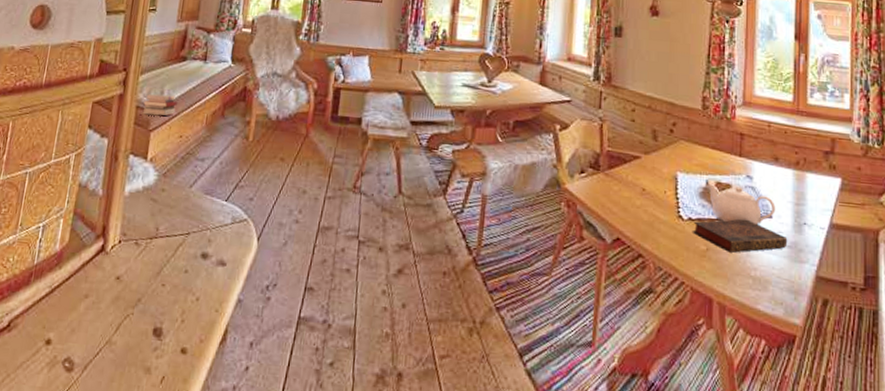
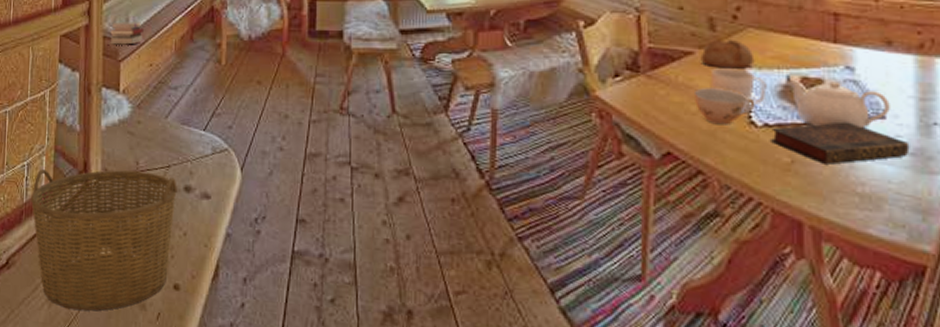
basket: none [41,231,195,375] -> present [30,169,177,311]
teacup: none [639,186,683,218] -> present [693,88,755,125]
bread: none [645,148,684,173] -> present [700,40,755,69]
mug: none [651,171,692,207] -> present [710,68,767,111]

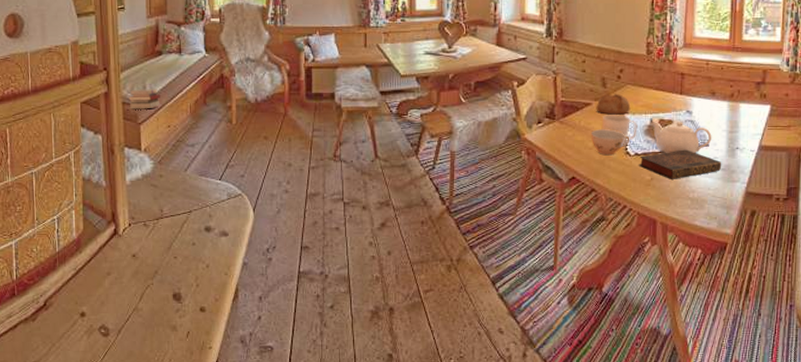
basket: present [30,169,177,311] -> none [62,218,199,337]

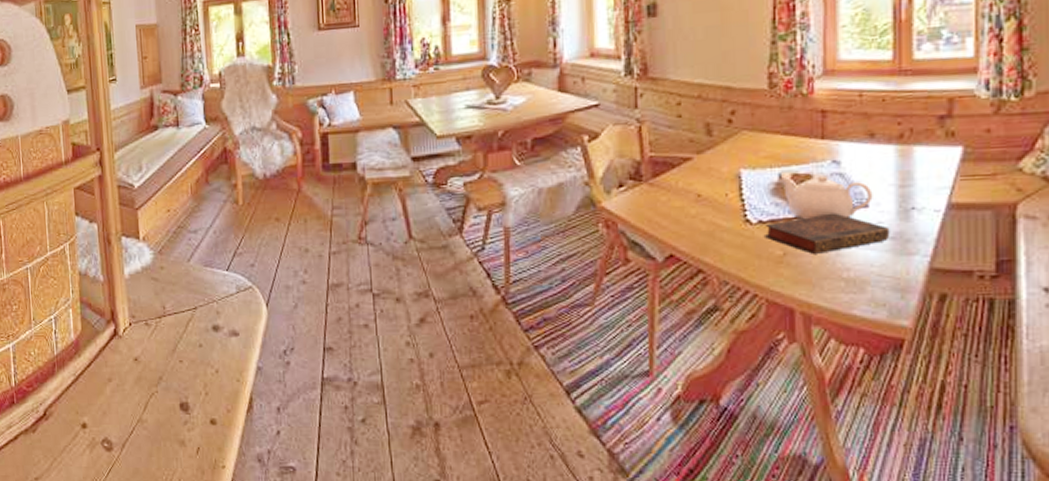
books: present [128,89,160,110] -> none [124,168,158,194]
teacup: present [590,129,630,156] -> none [693,190,750,225]
bread: present [596,94,631,115] -> none [698,143,749,172]
mug: present [601,115,638,145] -> none [708,170,761,210]

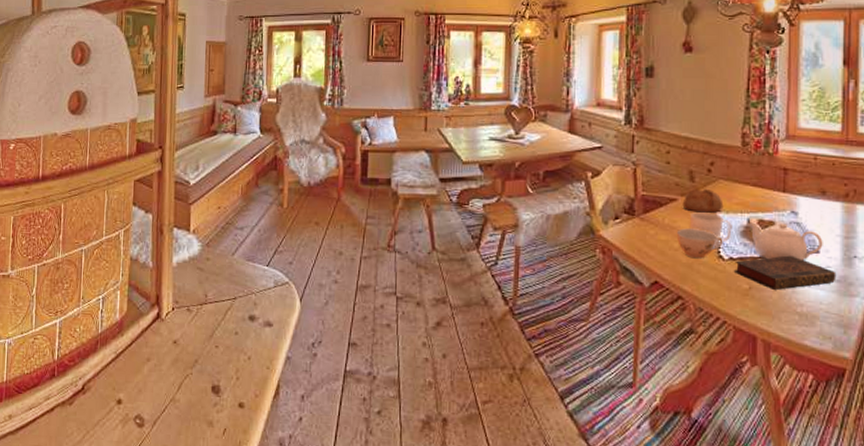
teacup: none [693,190,750,225] -> present [676,228,723,259]
bread: none [698,143,749,172] -> present [682,189,724,213]
mug: none [708,170,761,210] -> present [689,212,732,247]

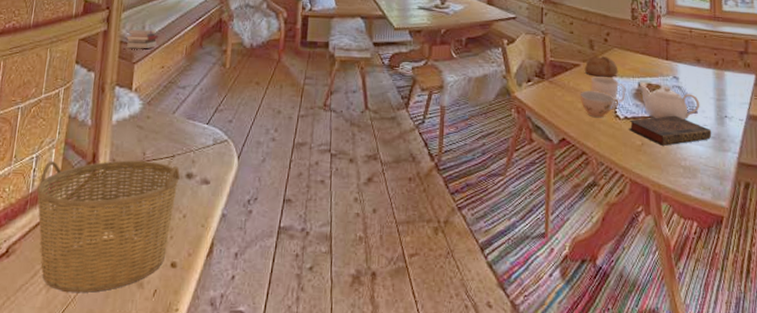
basket: none [105,302,243,429] -> present [36,160,180,293]
books: none [180,168,213,190] -> present [124,29,158,49]

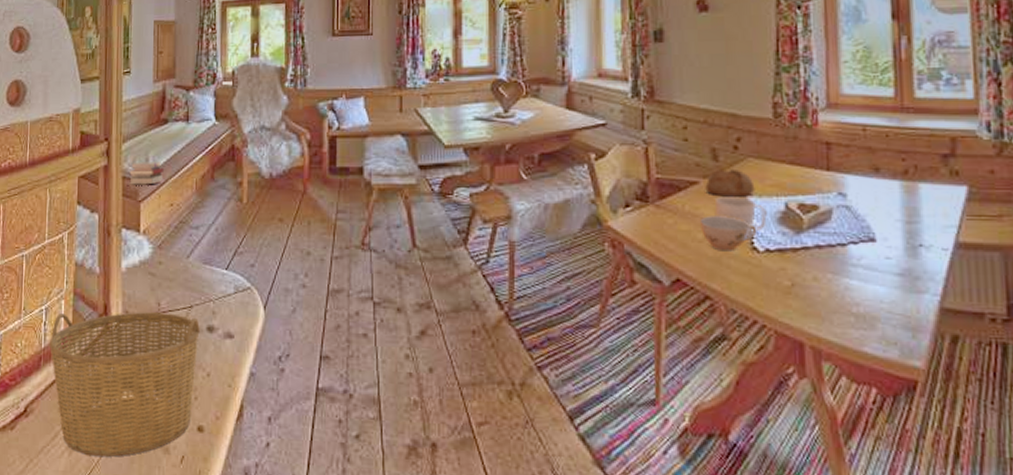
book: present [628,115,712,146] -> none [771,245,899,287]
teapot: present [638,85,700,119] -> none [784,205,880,251]

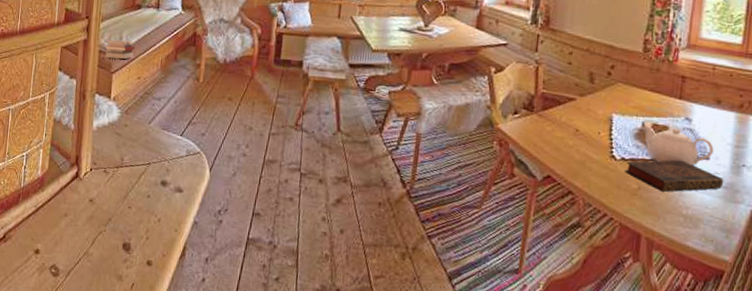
basket: present [49,312,200,457] -> none [27,160,155,280]
teacup: present [699,216,757,252] -> none [572,127,617,157]
bread: present [705,170,755,197] -> none [580,90,620,115]
mug: present [714,197,767,237] -> none [585,112,627,147]
book: none [771,245,899,287] -> present [624,159,724,192]
teapot: none [784,205,880,251] -> present [641,124,714,166]

